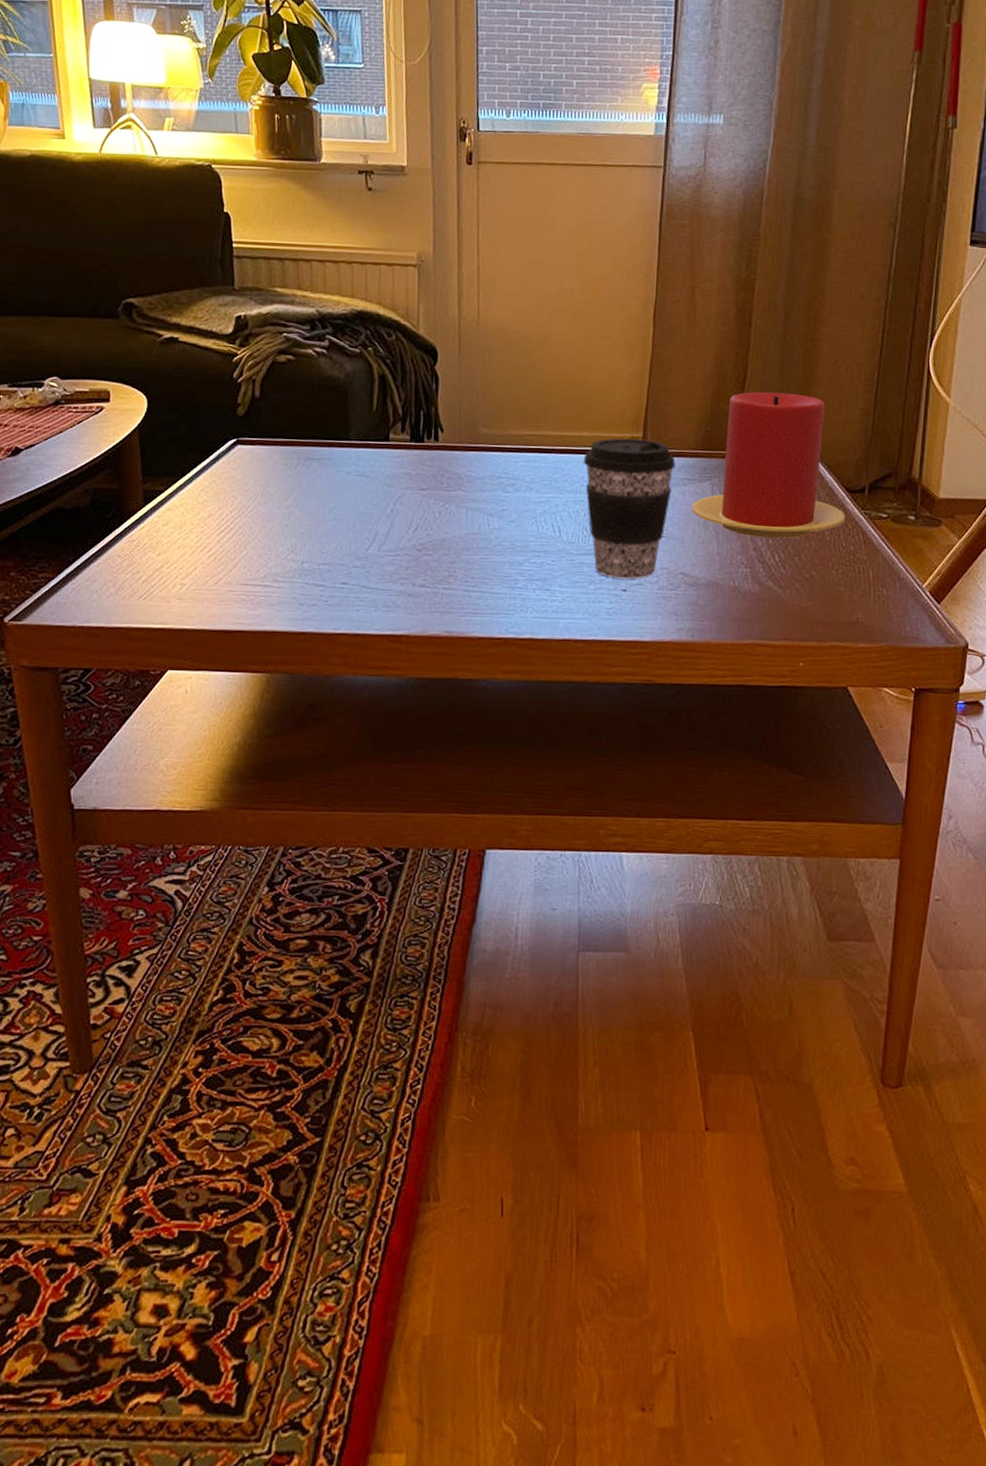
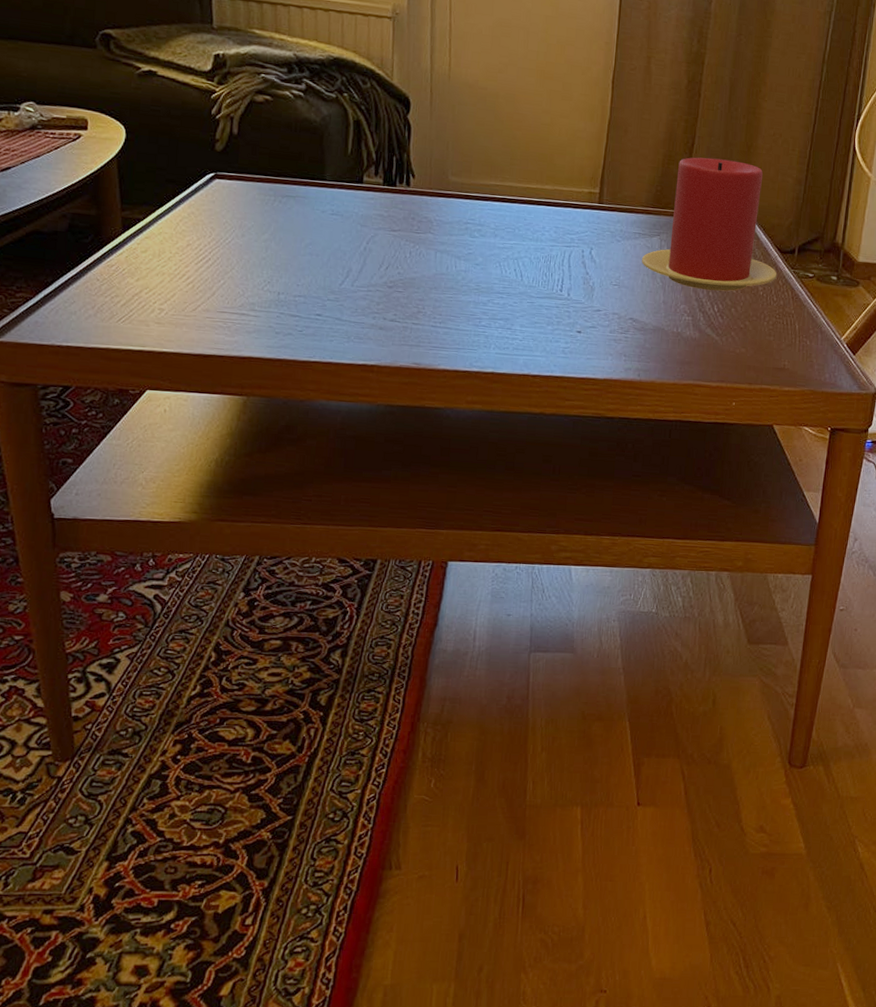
coffee cup: present [583,438,676,579] -> none [544,192,629,322]

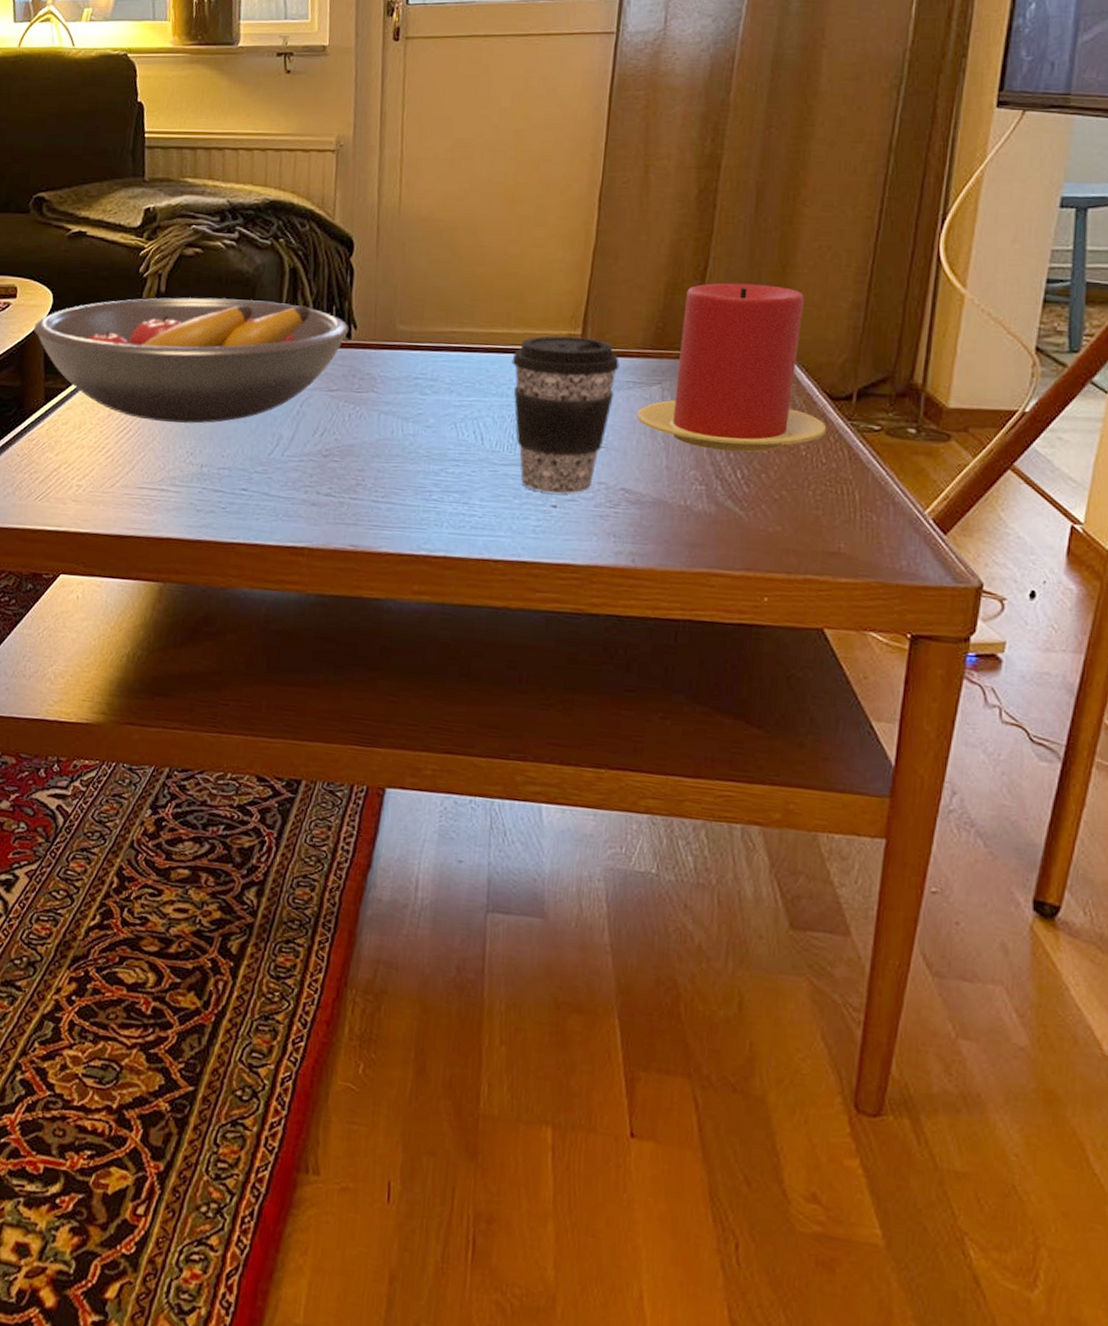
fruit bowl: none [107,139,408,256] -> present [34,297,349,424]
coffee cup: none [544,192,629,322] -> present [511,335,620,494]

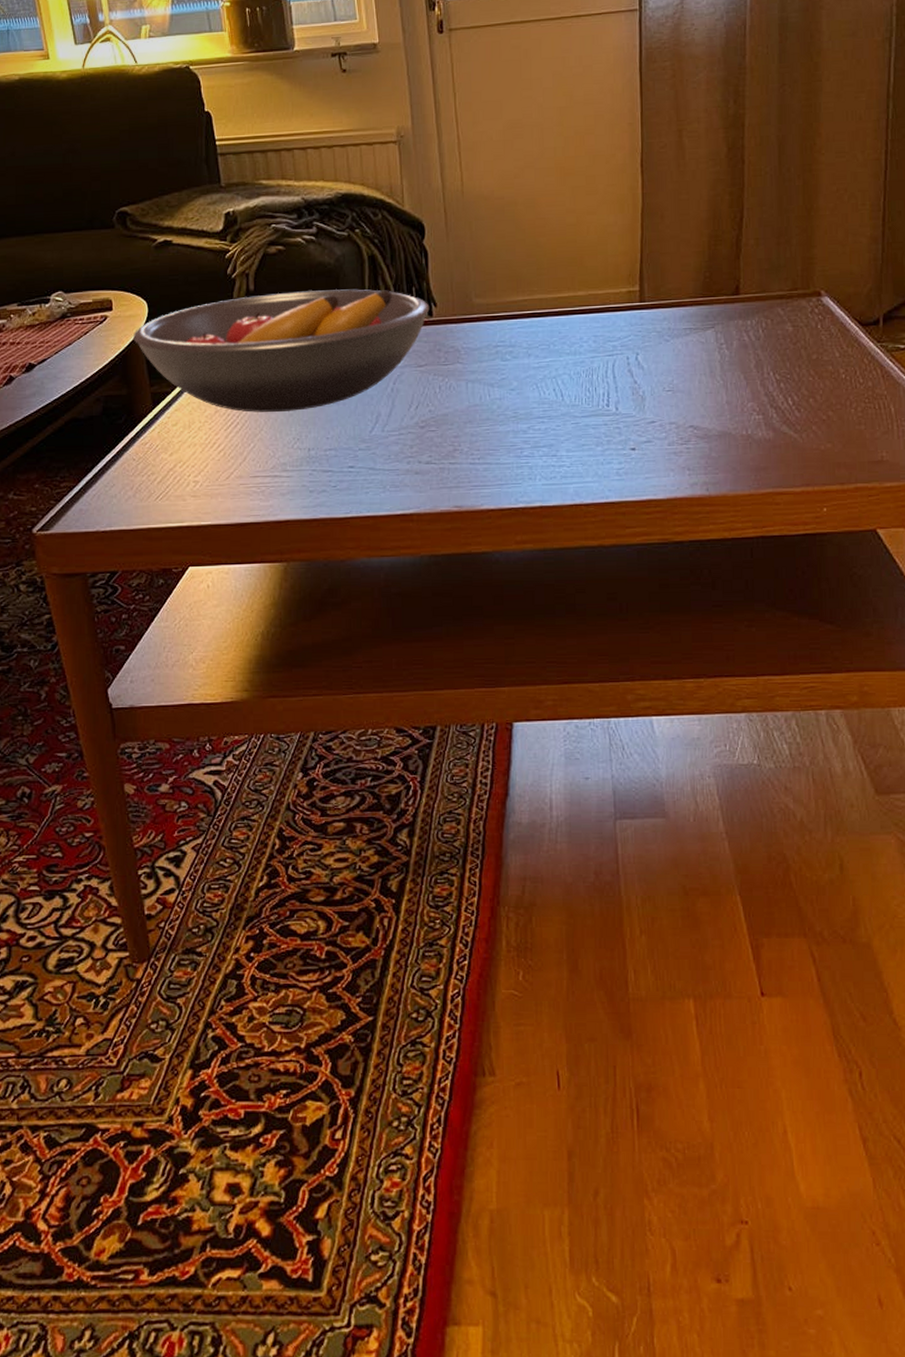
coffee cup: present [511,335,620,494] -> none [580,292,676,438]
candle: present [636,283,827,452] -> none [695,228,861,382]

